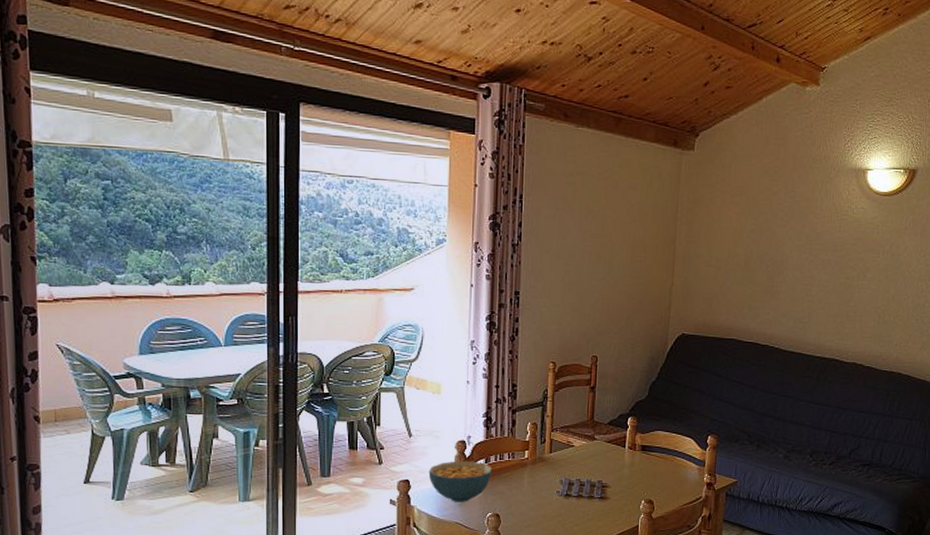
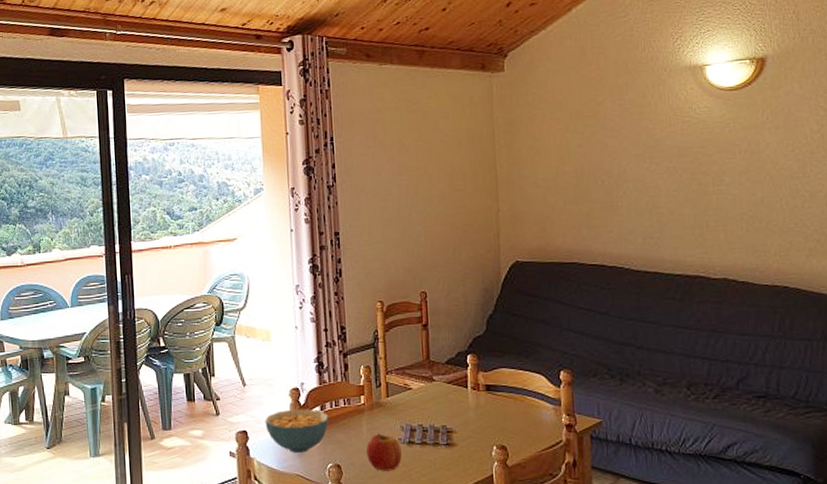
fruit: none [525,486,558,521] -> present [366,433,402,471]

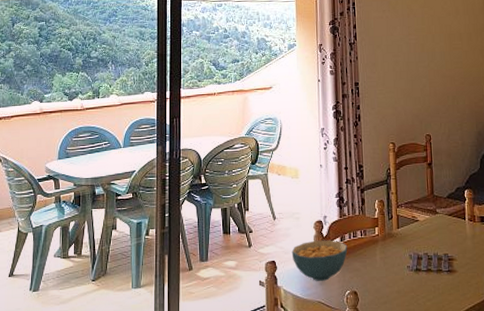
fruit: present [366,433,402,471] -> none [380,261,410,297]

